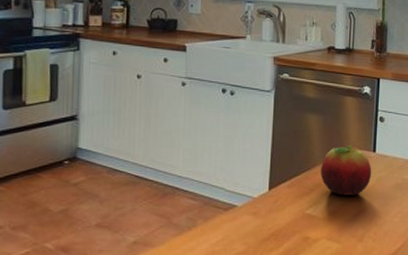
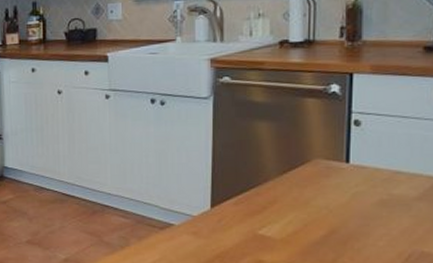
fruit: present [321,146,372,195] -> none [275,156,345,214]

